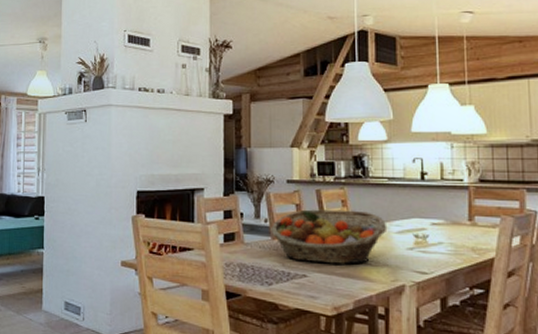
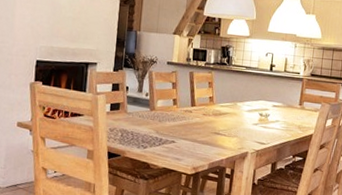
fruit basket: present [271,209,388,264] -> none [150,87,241,134]

